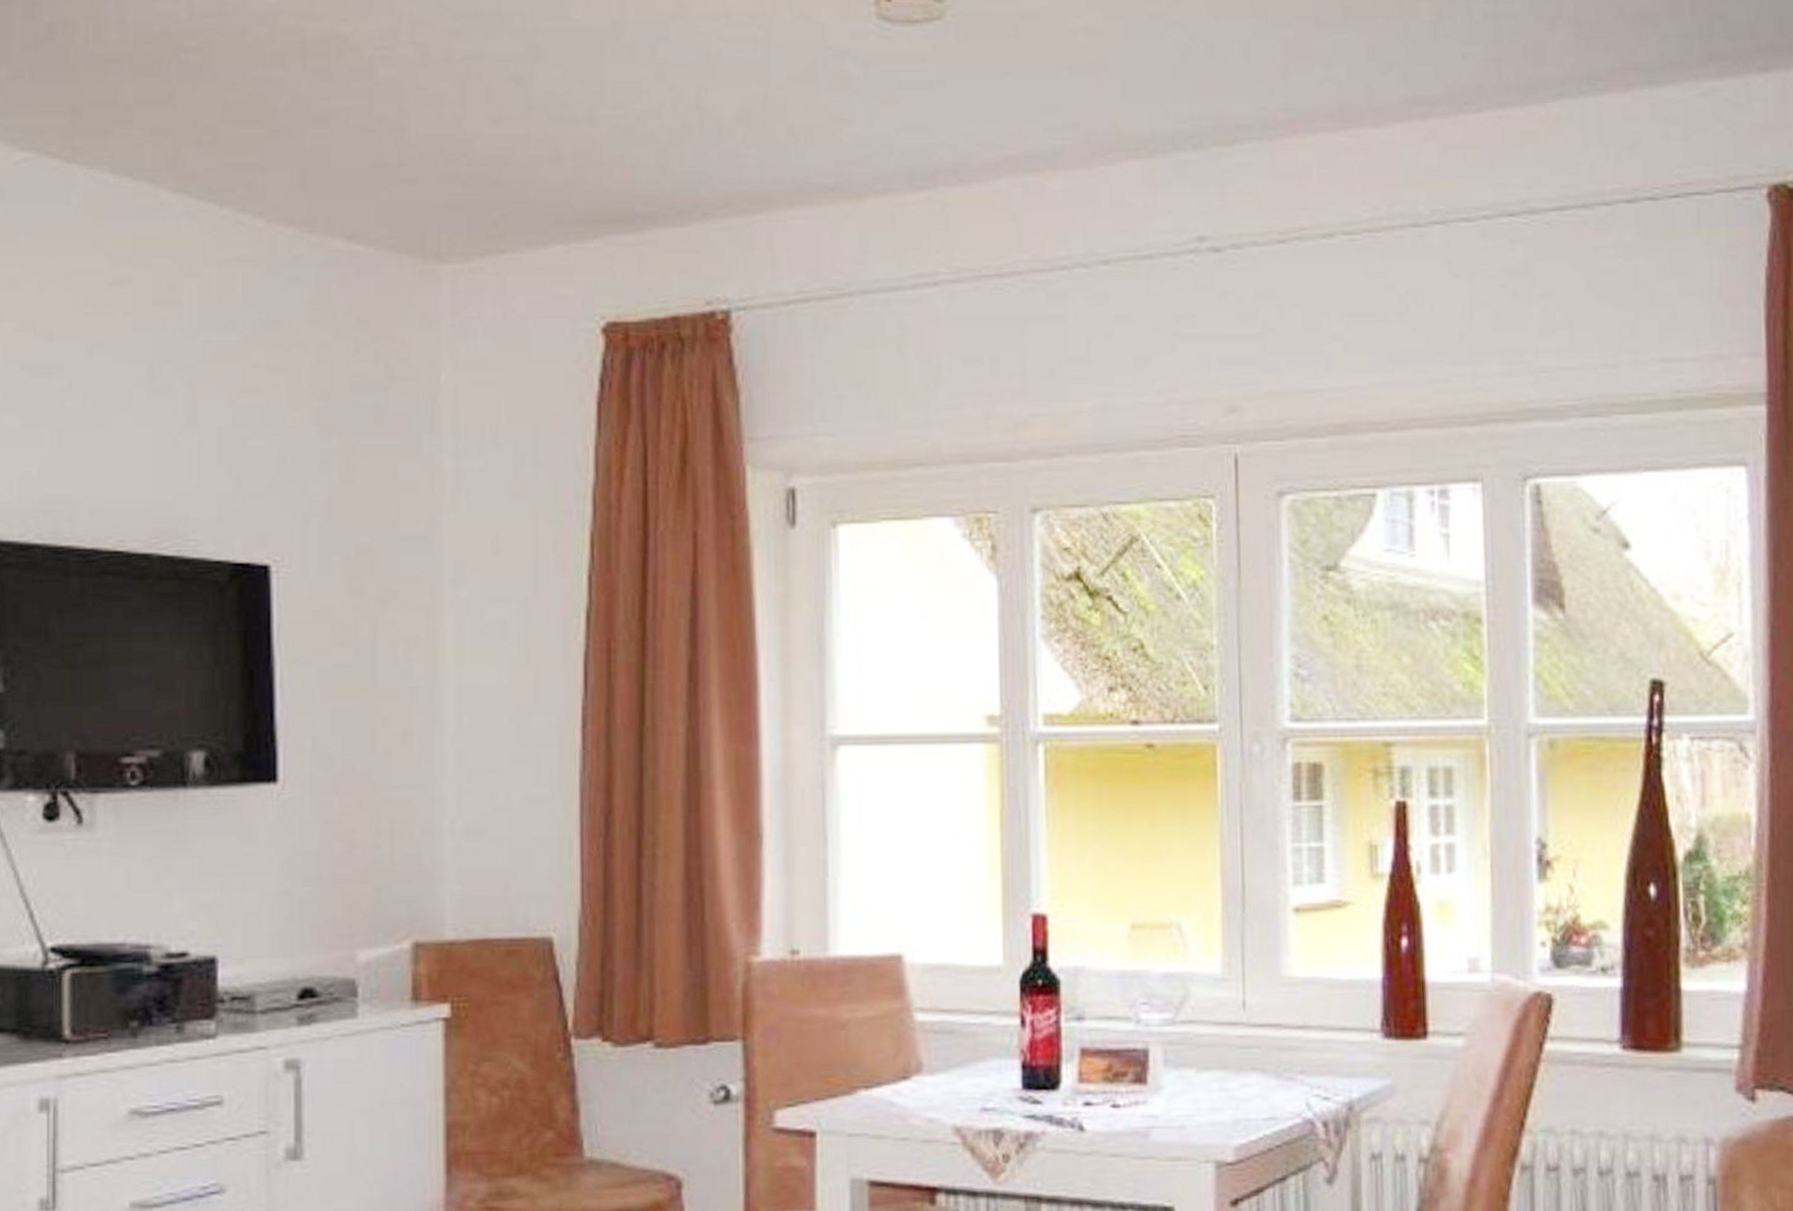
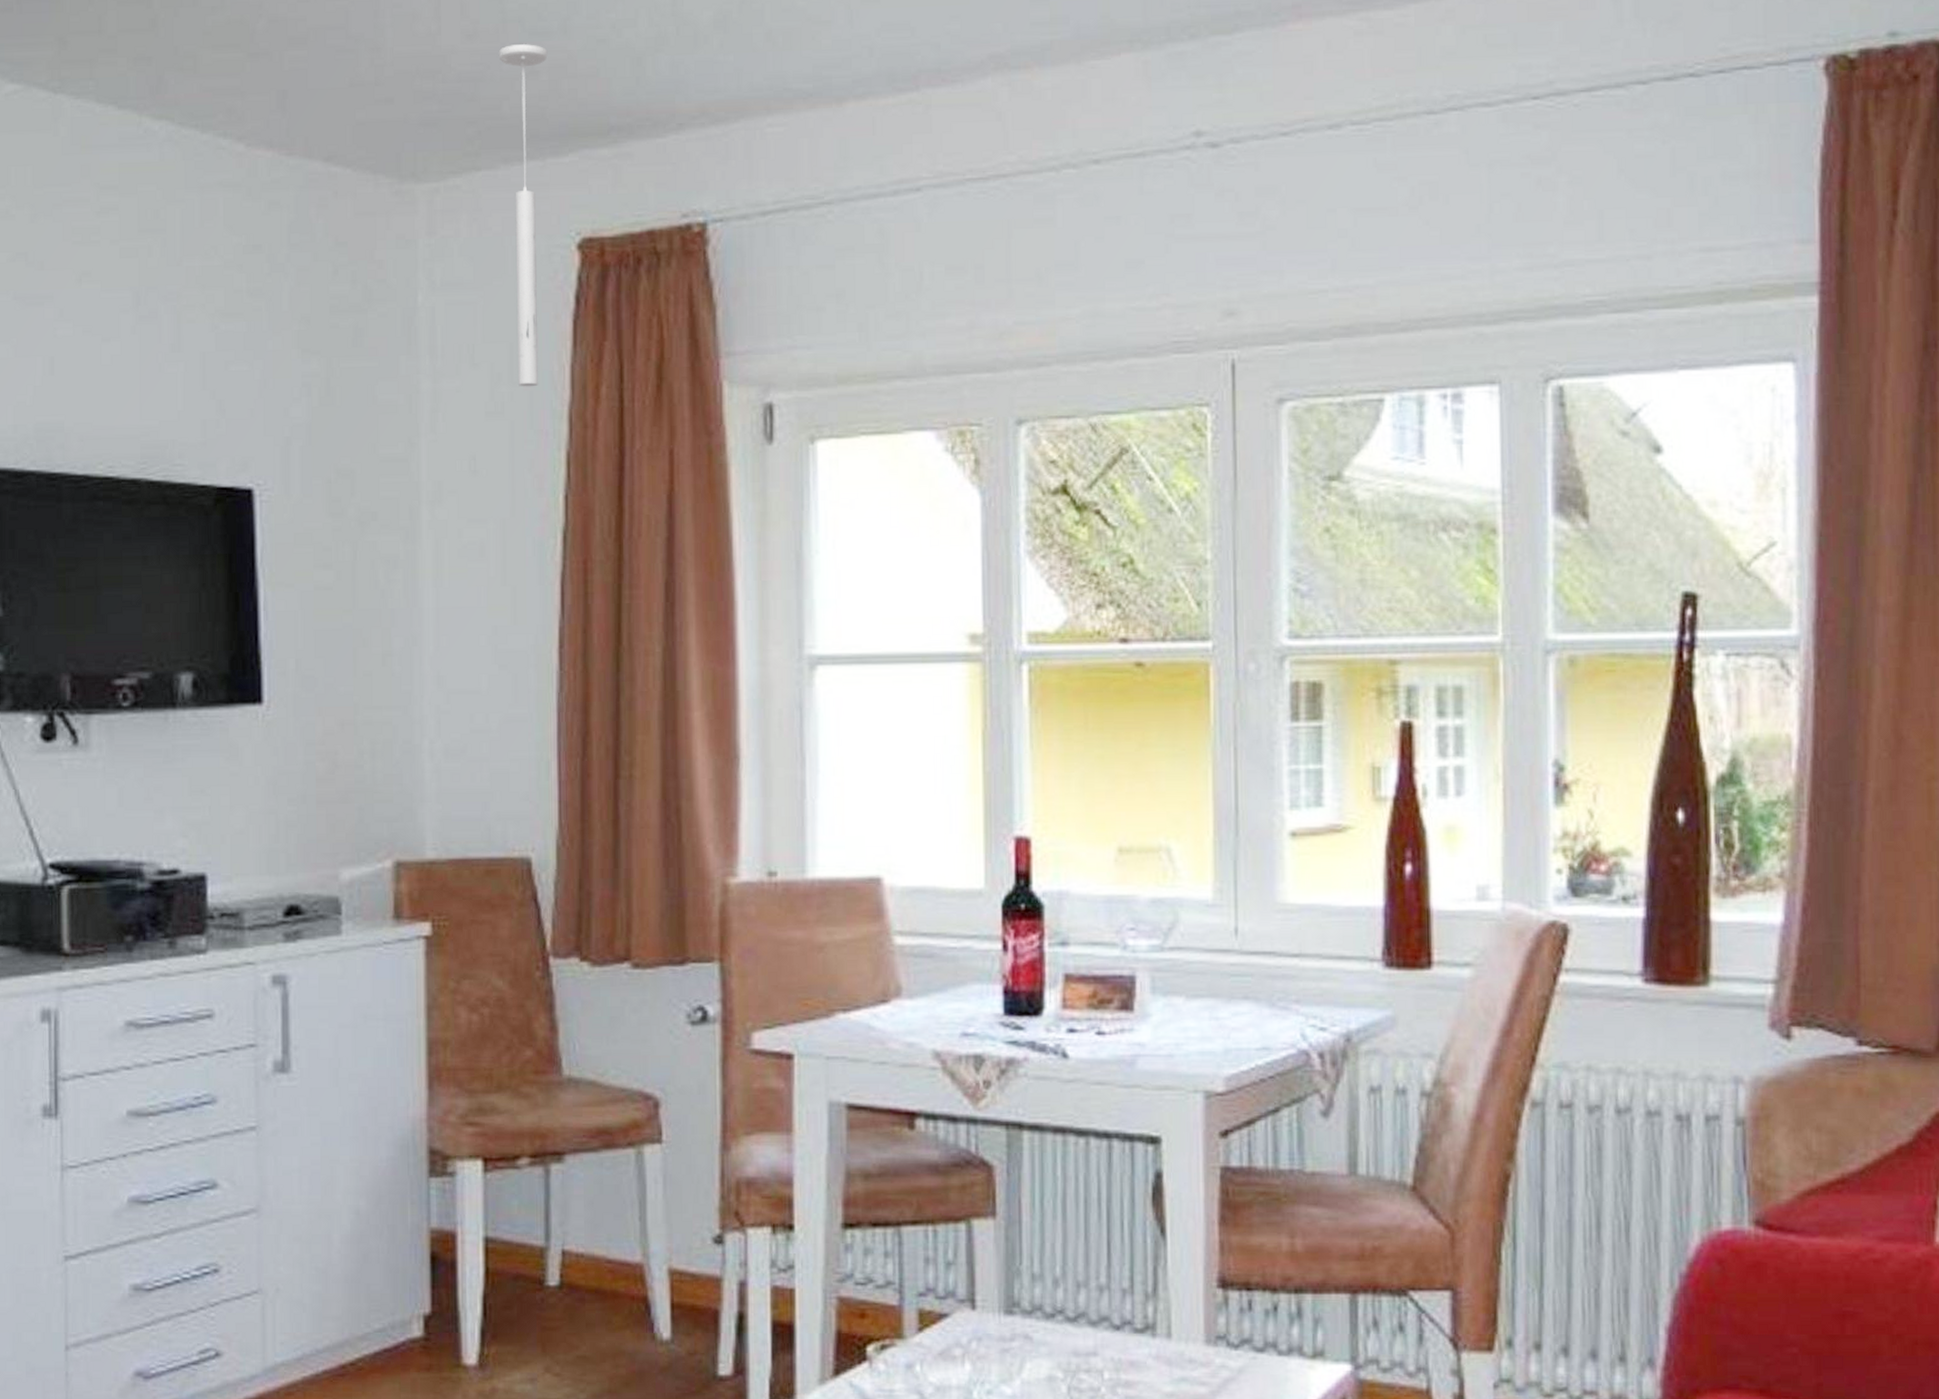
ceiling light: none [523,131,573,468] -> present [498,44,548,387]

